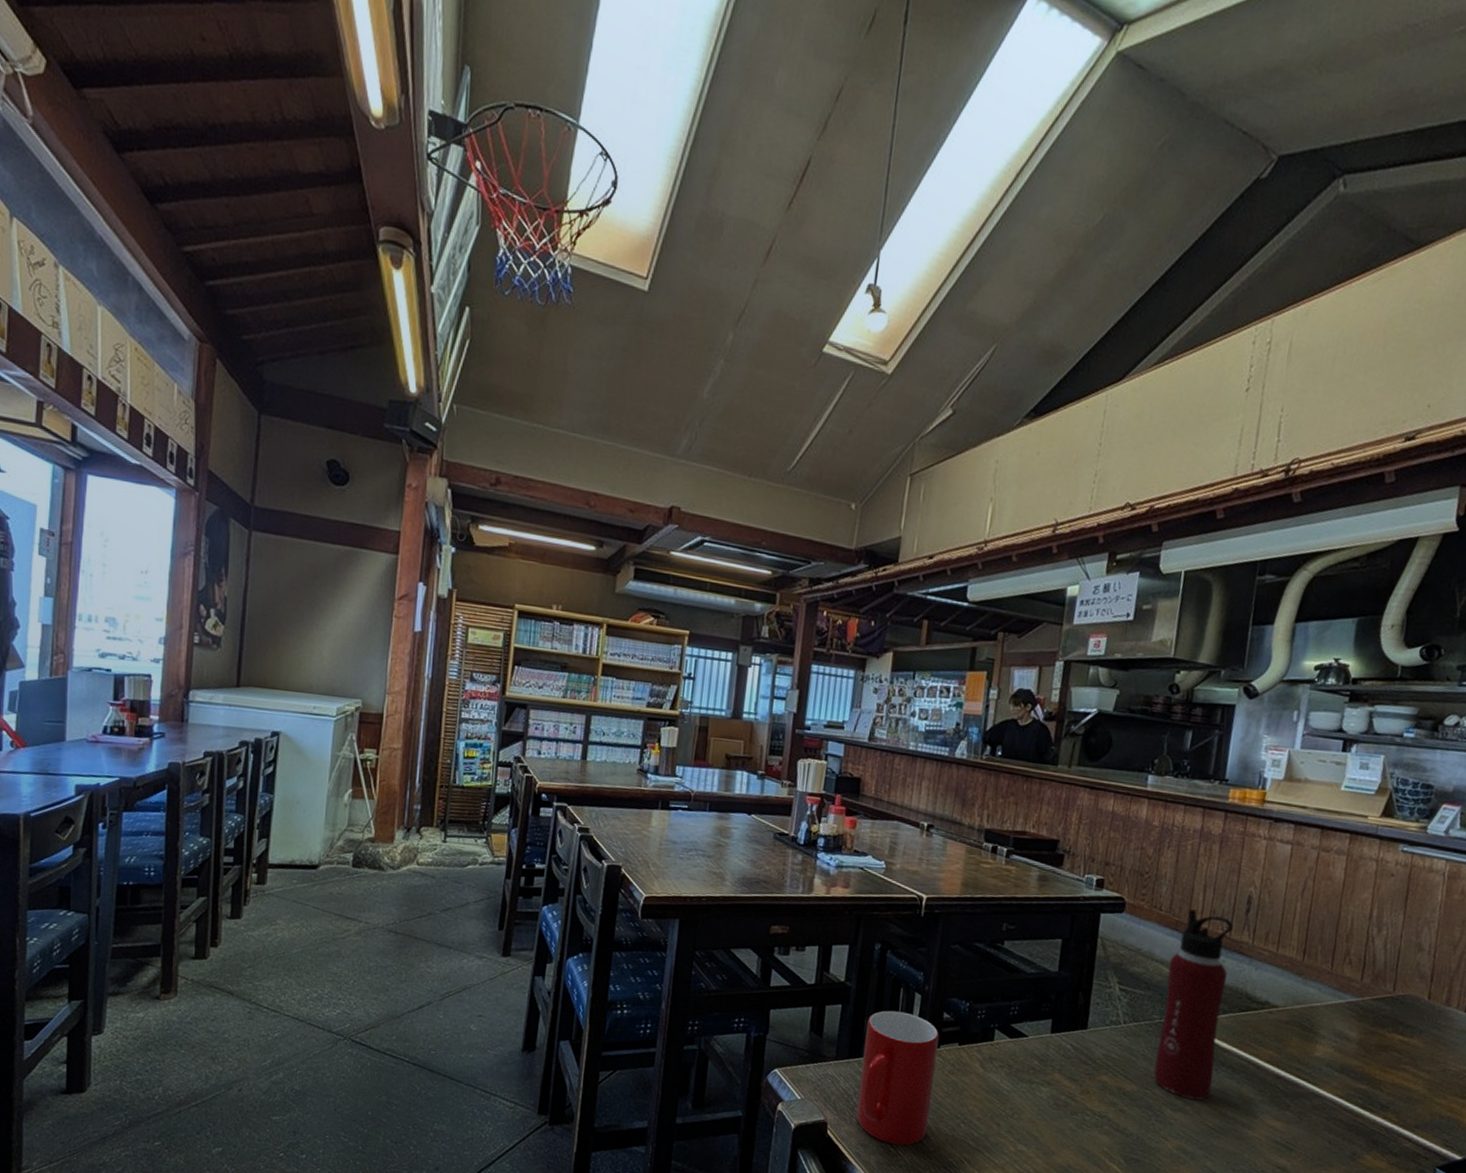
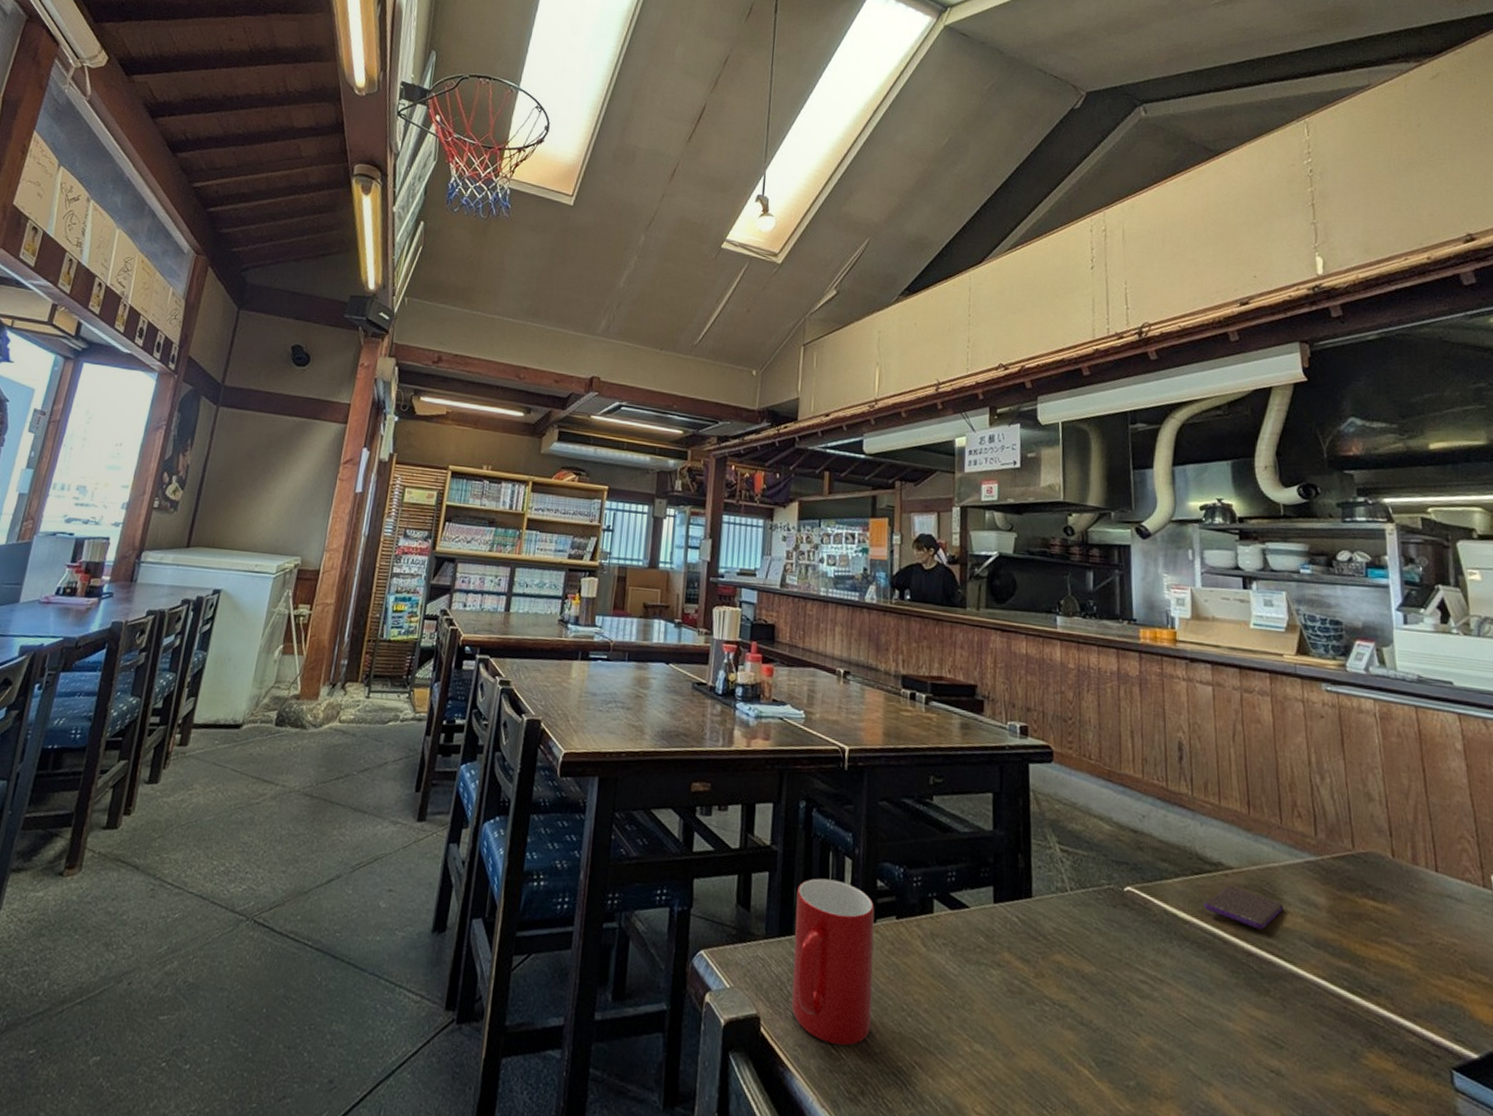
water bottle: present [1153,909,1233,1100] -> none [1108,758,1178,984]
smartphone: none [1245,1021,1318,1058] -> present [1204,885,1284,930]

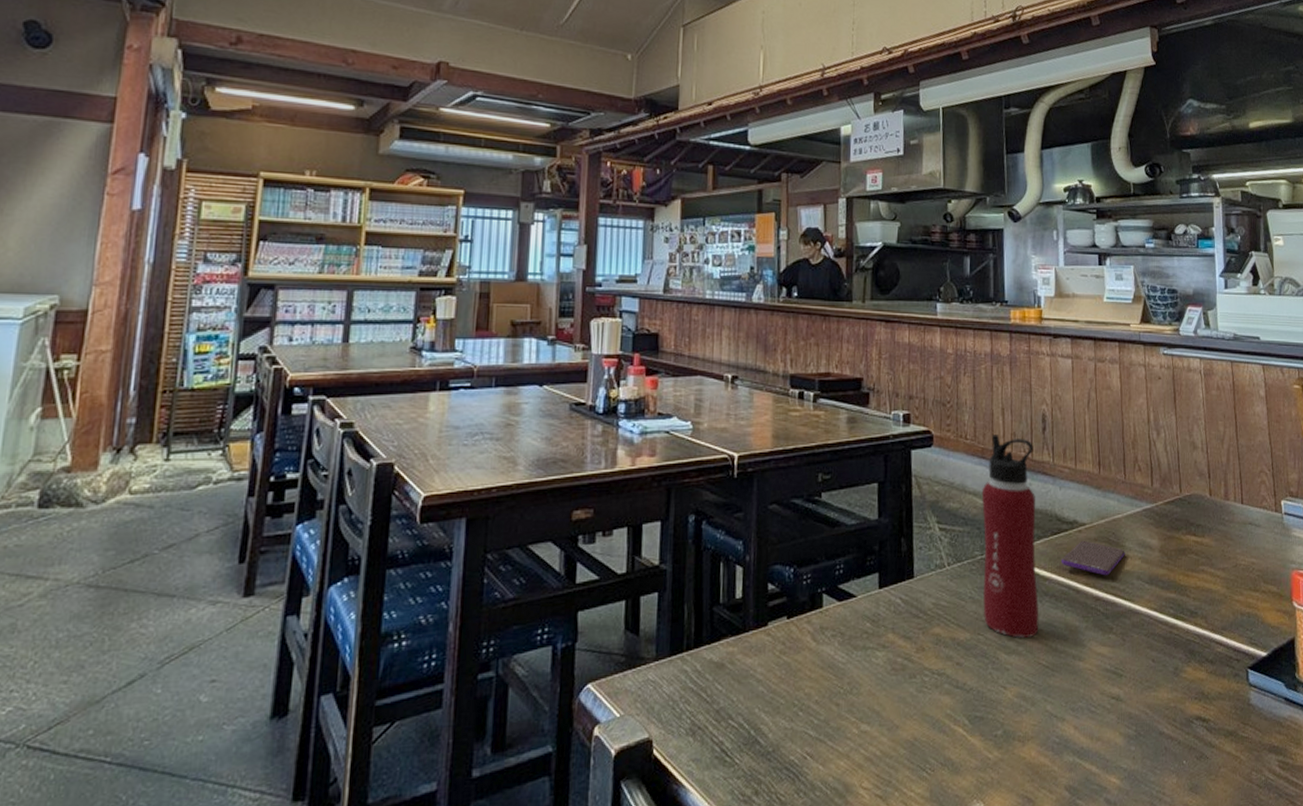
cup: present [791,878,875,1046] -> none [684,590,766,752]
water bottle: none [1108,758,1178,984] -> present [981,435,1039,638]

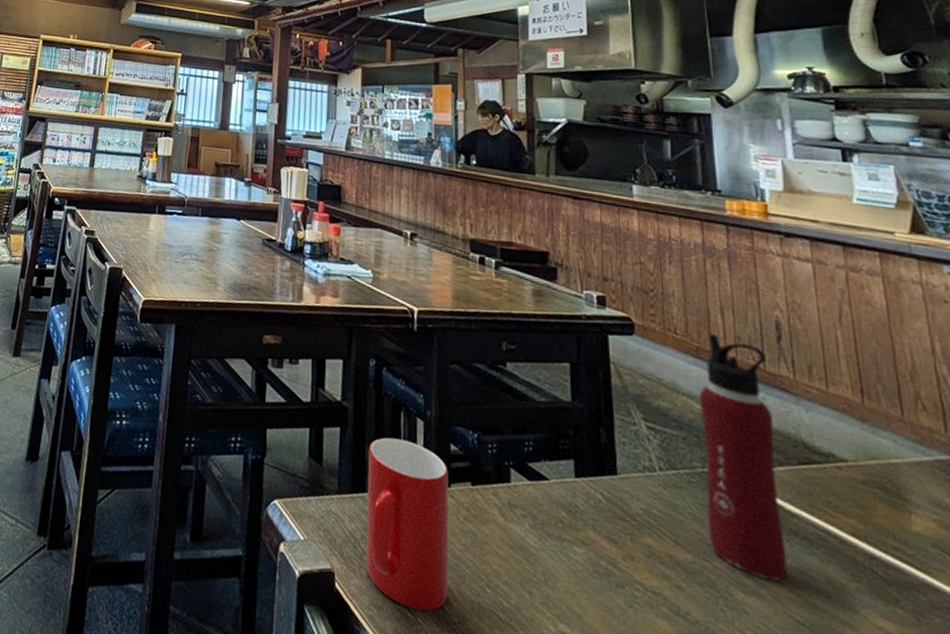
cup: none [684,590,766,752] -> present [366,437,449,611]
smartphone: present [1062,540,1125,576] -> none [815,479,911,532]

